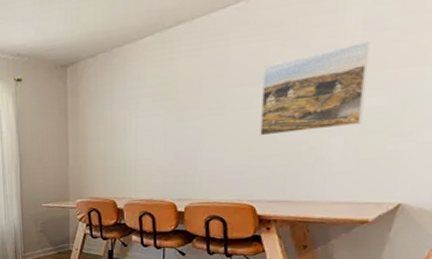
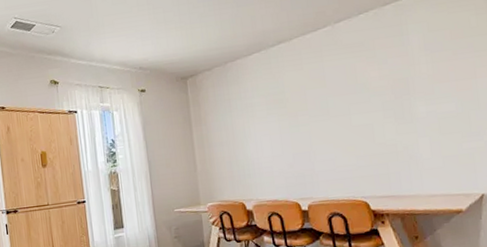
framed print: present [260,40,370,136] -> none [355,58,440,139]

